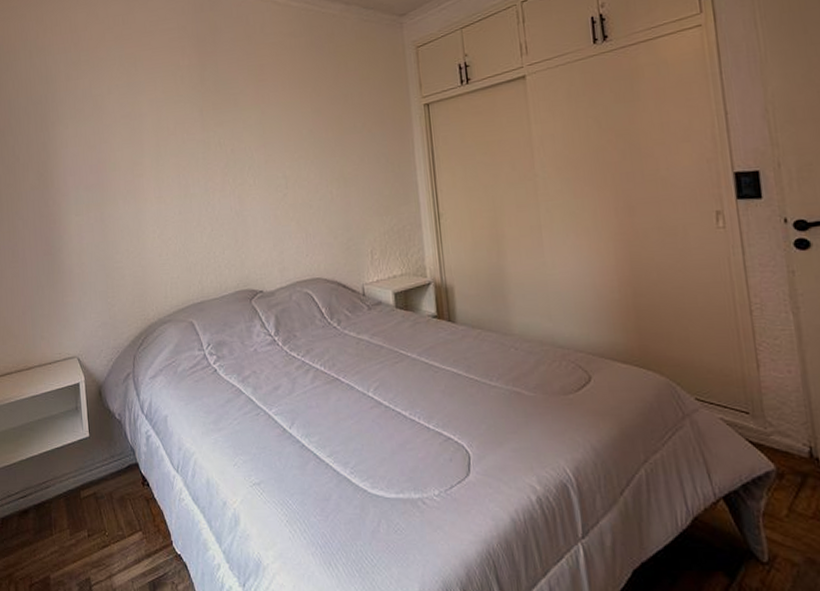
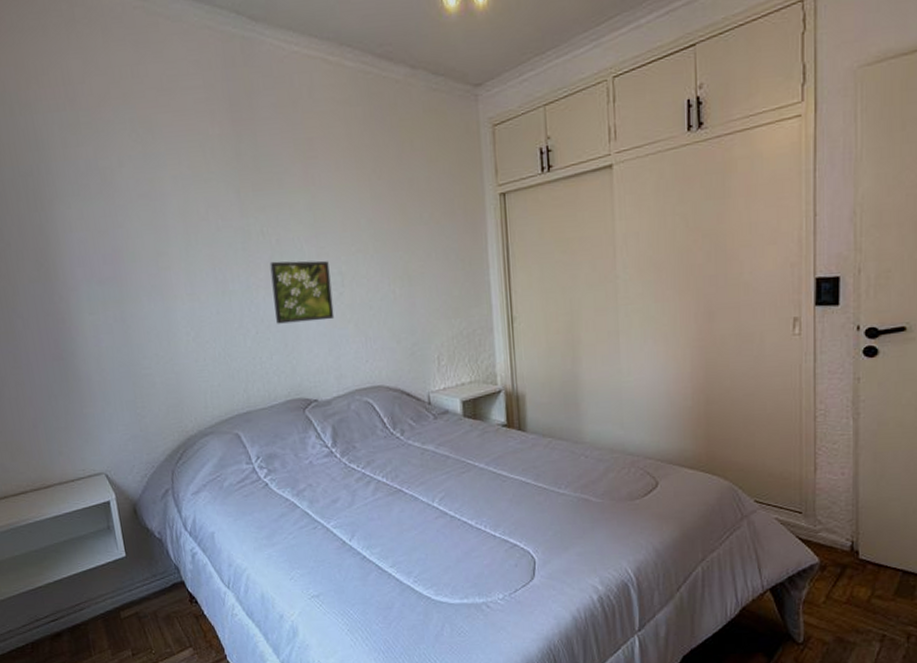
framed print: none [225,166,279,222] -> present [269,260,335,324]

